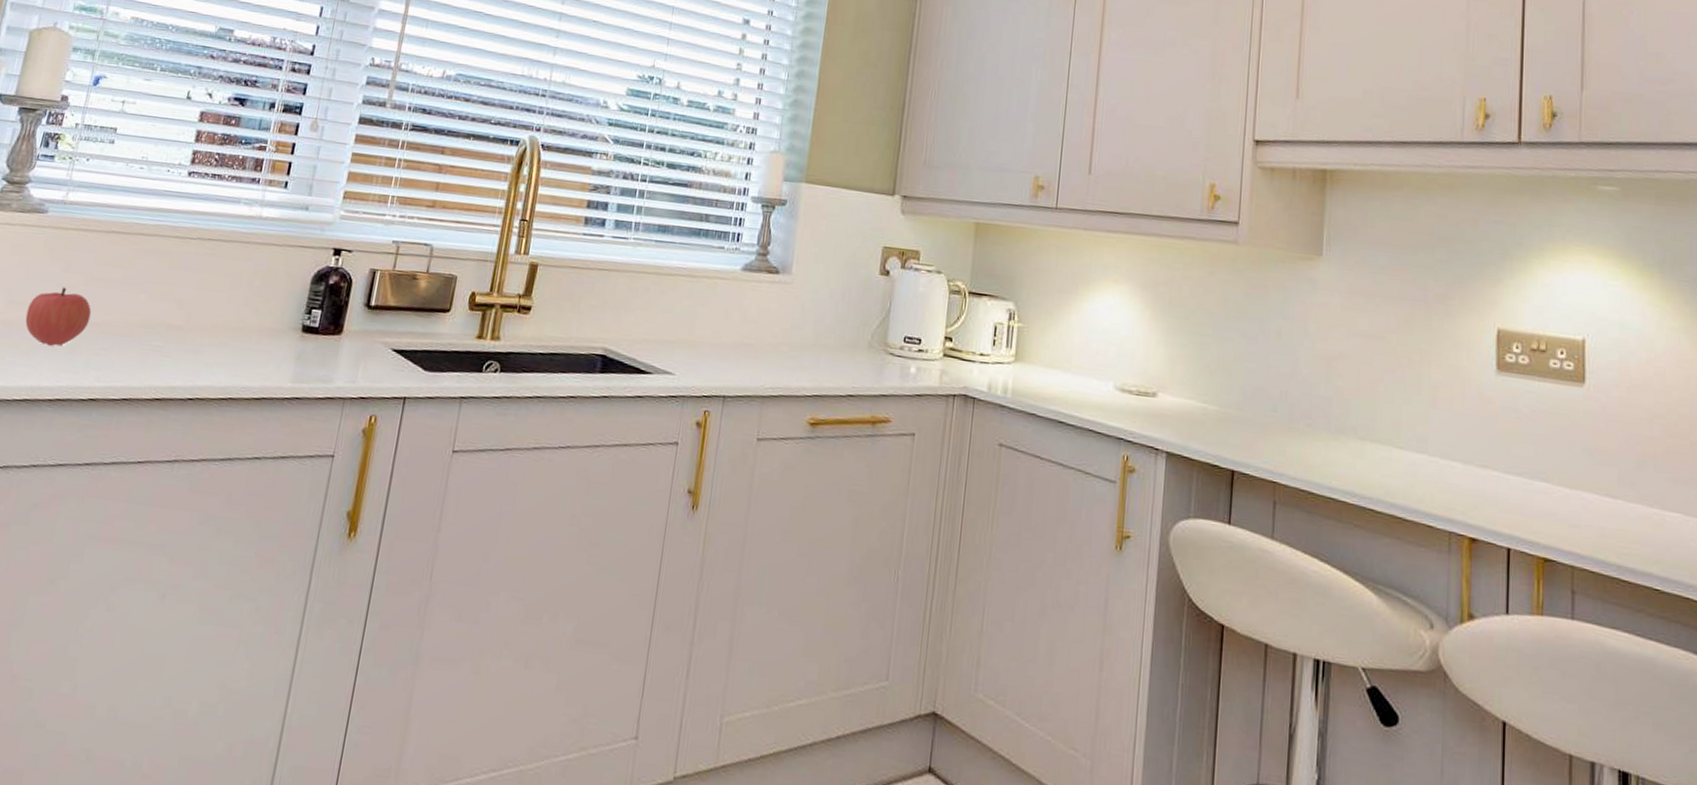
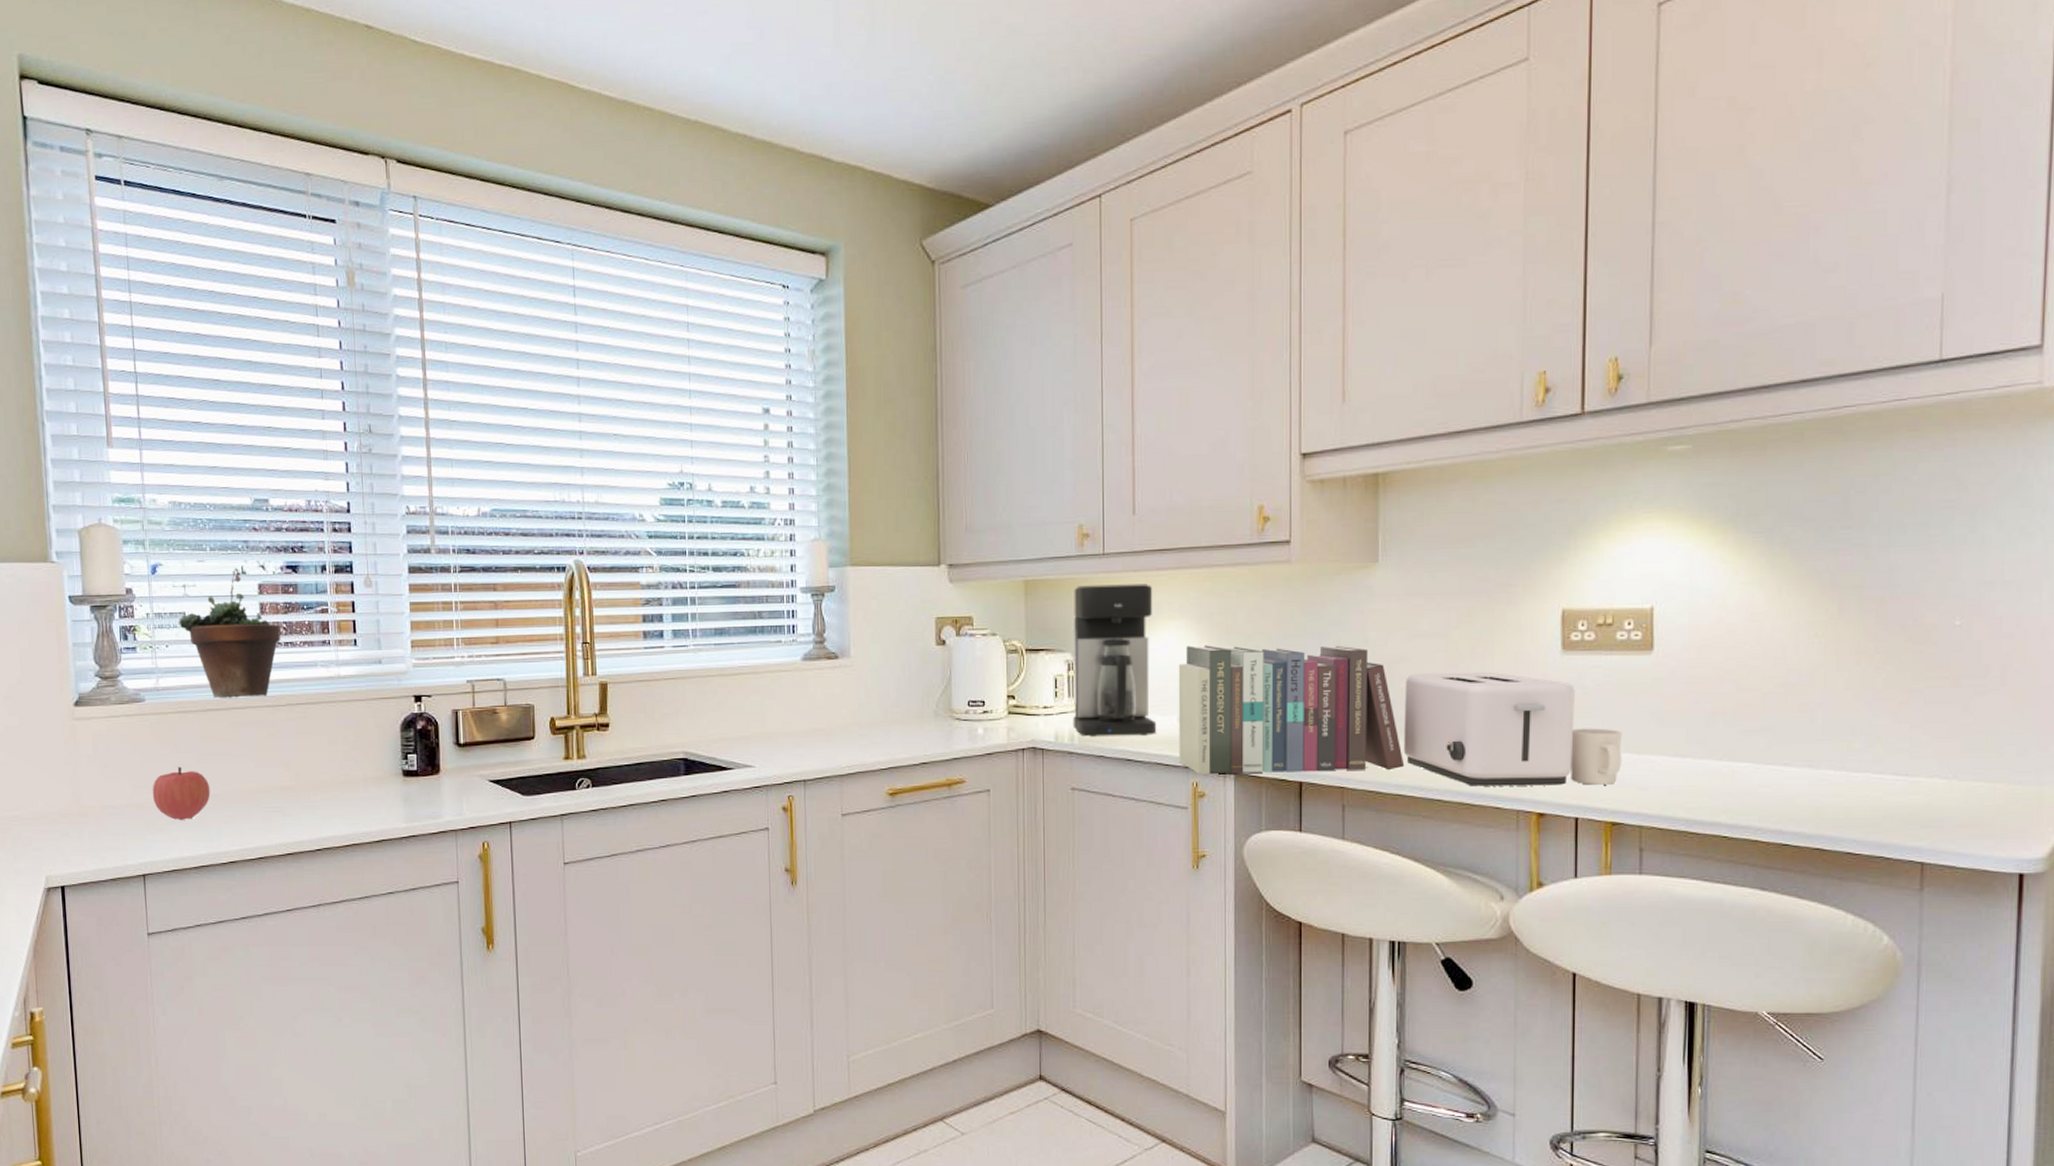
succulent plant: none [106,91,213,227] -> present [177,567,281,699]
coffee maker: none [1007,235,1102,400] -> present [1072,584,1157,738]
books: none [1111,312,1339,471] -> present [1178,645,1405,775]
toaster: none [1338,373,1509,512] -> present [1403,671,1575,787]
mug: none [1503,452,1555,518] -> present [1571,728,1623,785]

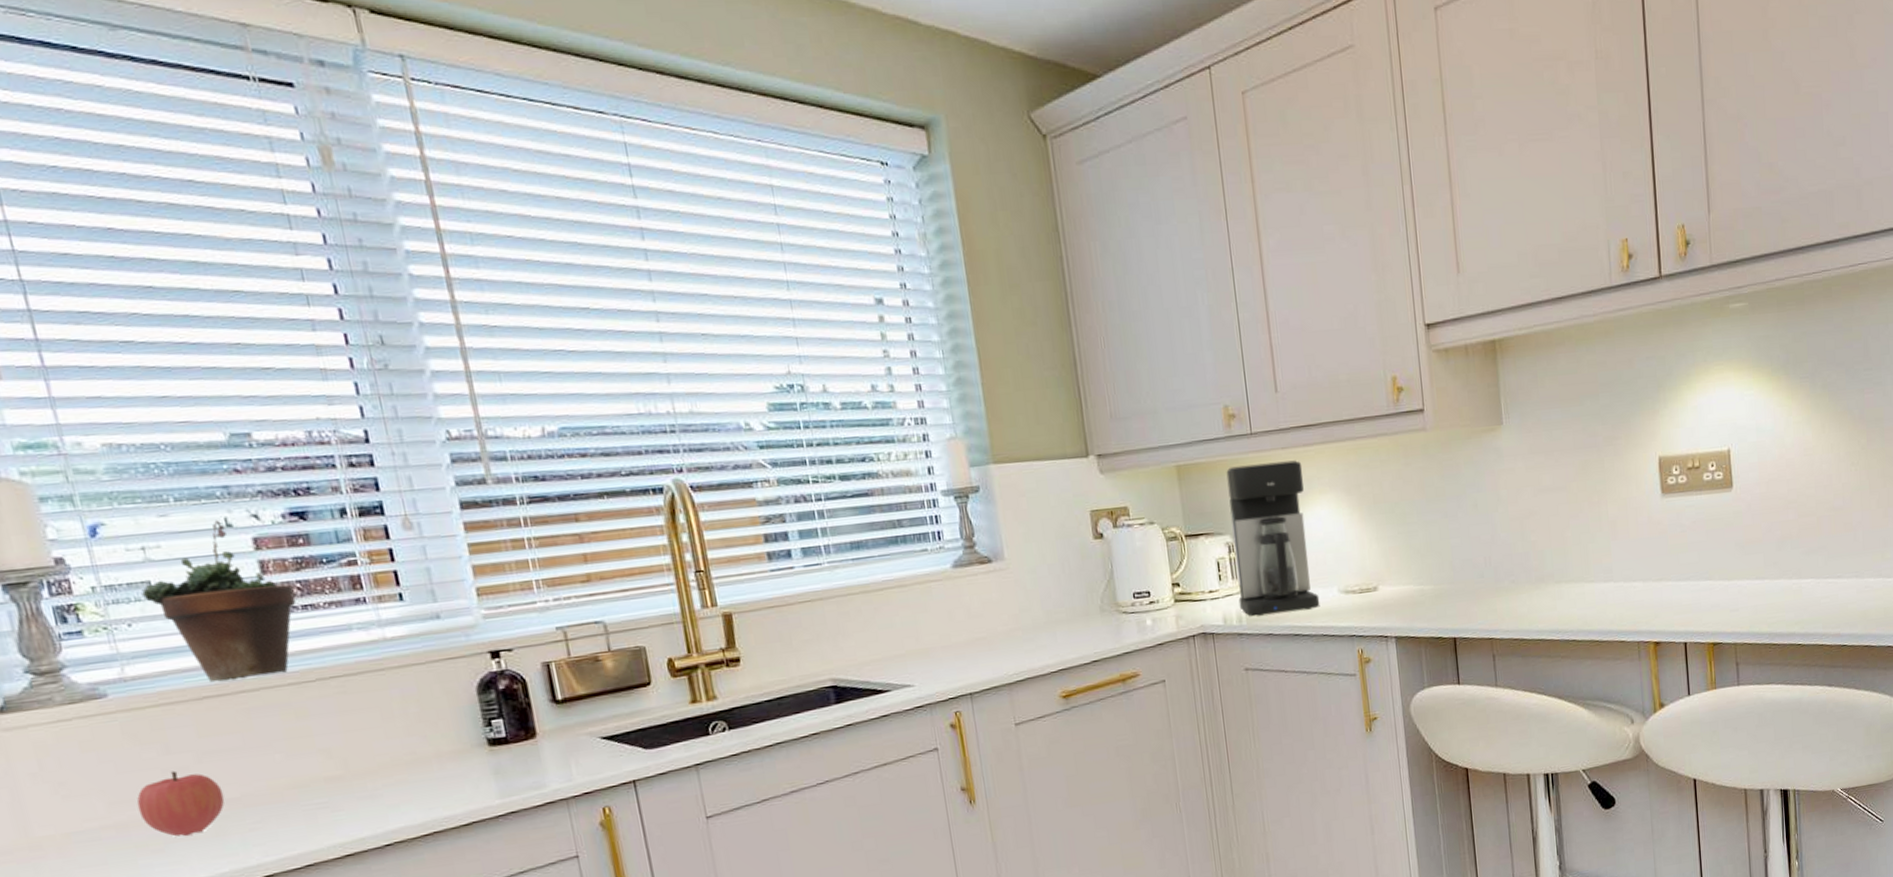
books: present [1178,645,1405,775] -> none [1333,505,1542,642]
toaster: present [1403,671,1575,787] -> none [1536,519,1678,625]
mug: present [1571,728,1623,785] -> none [1675,560,1717,612]

